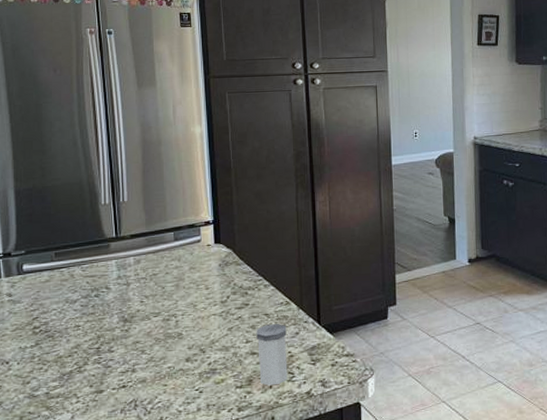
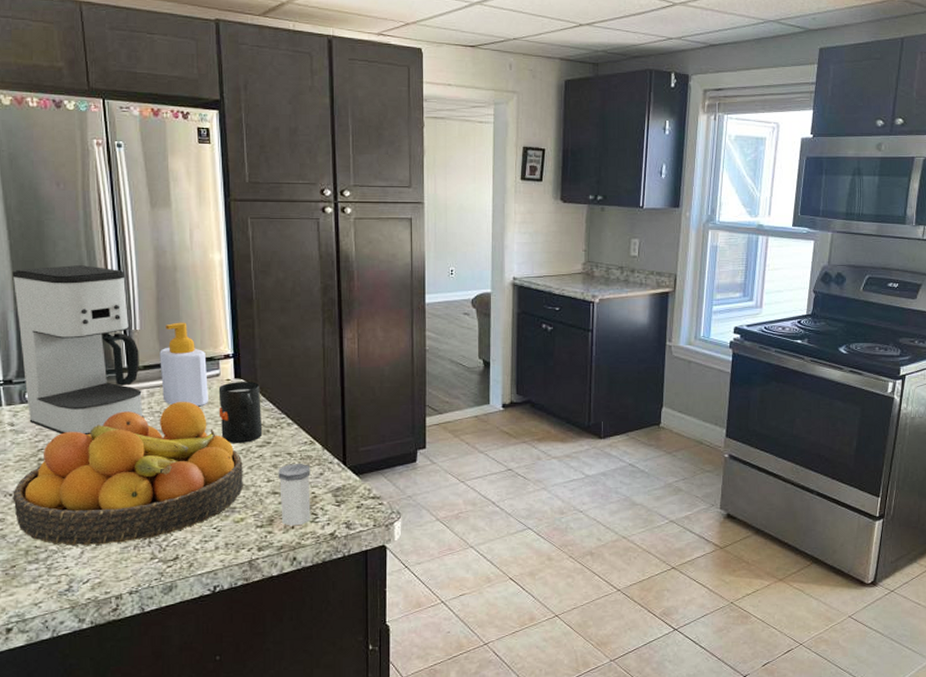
fruit bowl: none [9,267,223,411] -> present [13,401,243,546]
coffee maker: none [13,143,130,303] -> present [12,265,143,436]
soap bottle: none [145,192,190,272] -> present [160,322,208,407]
mug: none [200,246,241,307] -> present [218,382,263,444]

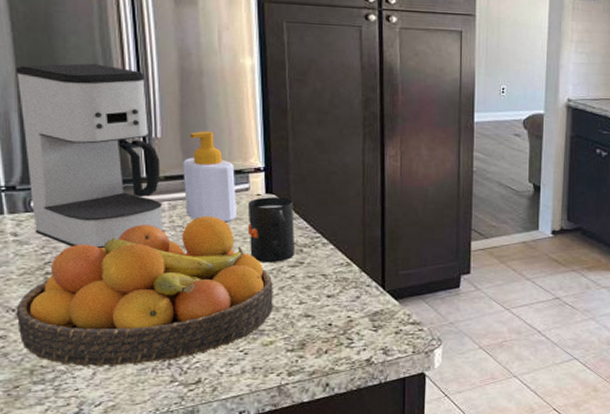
salt shaker: present [278,463,311,526] -> none [311,285,346,351]

